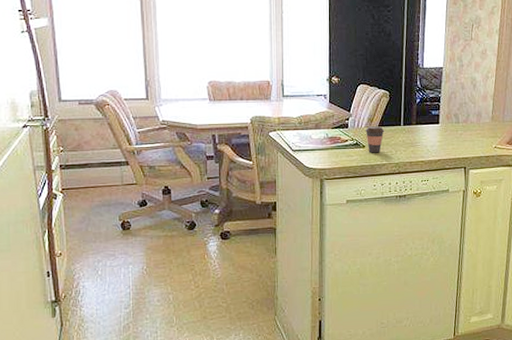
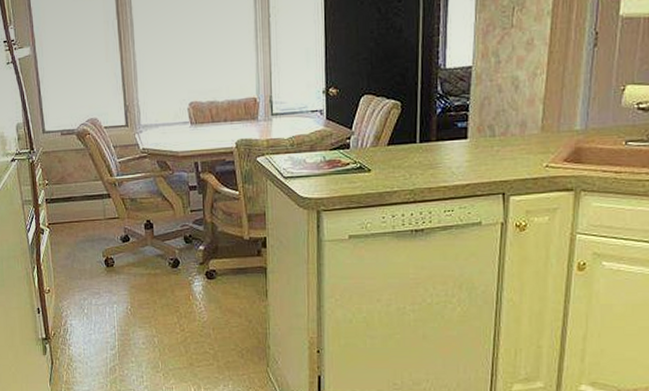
coffee cup: present [366,126,385,153] -> none [371,145,396,178]

